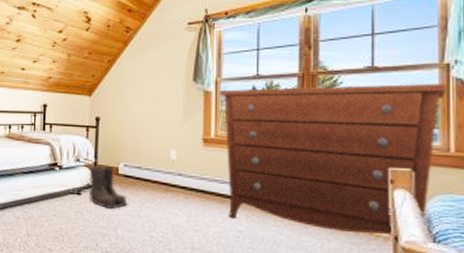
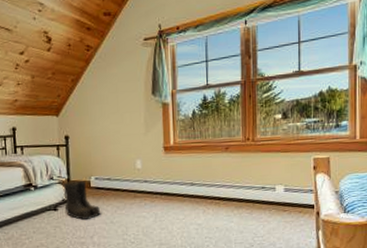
dresser: present [220,83,447,236] -> none [176,82,354,214]

